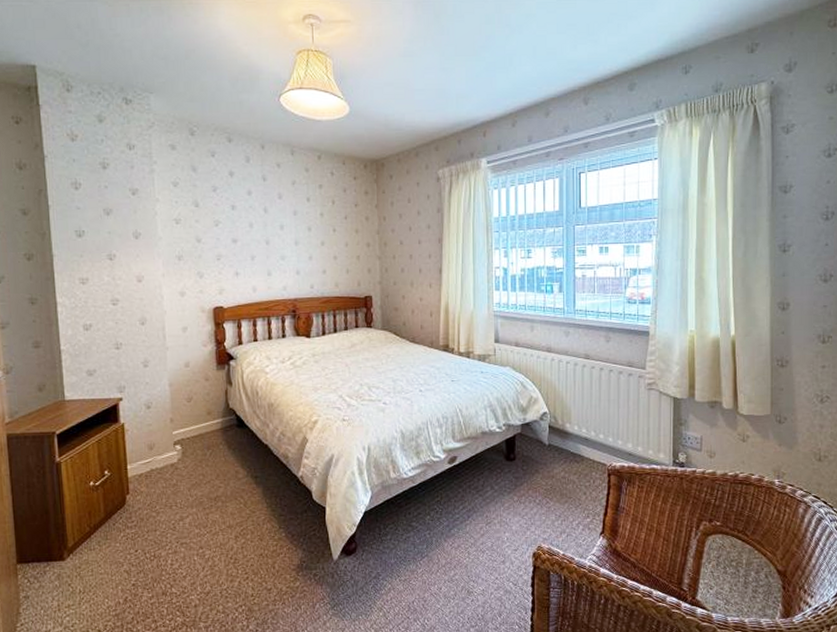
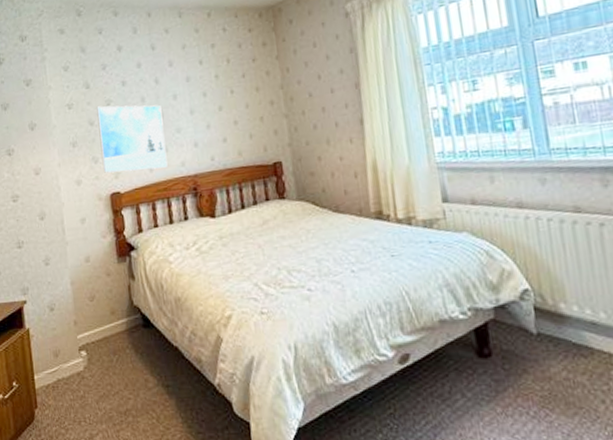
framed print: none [205,225,270,290] -> present [96,105,168,173]

